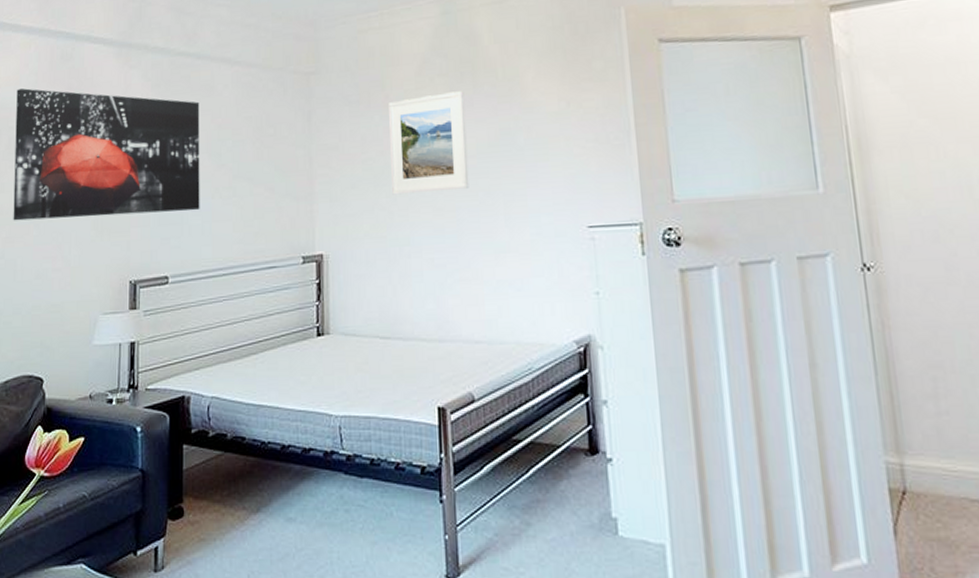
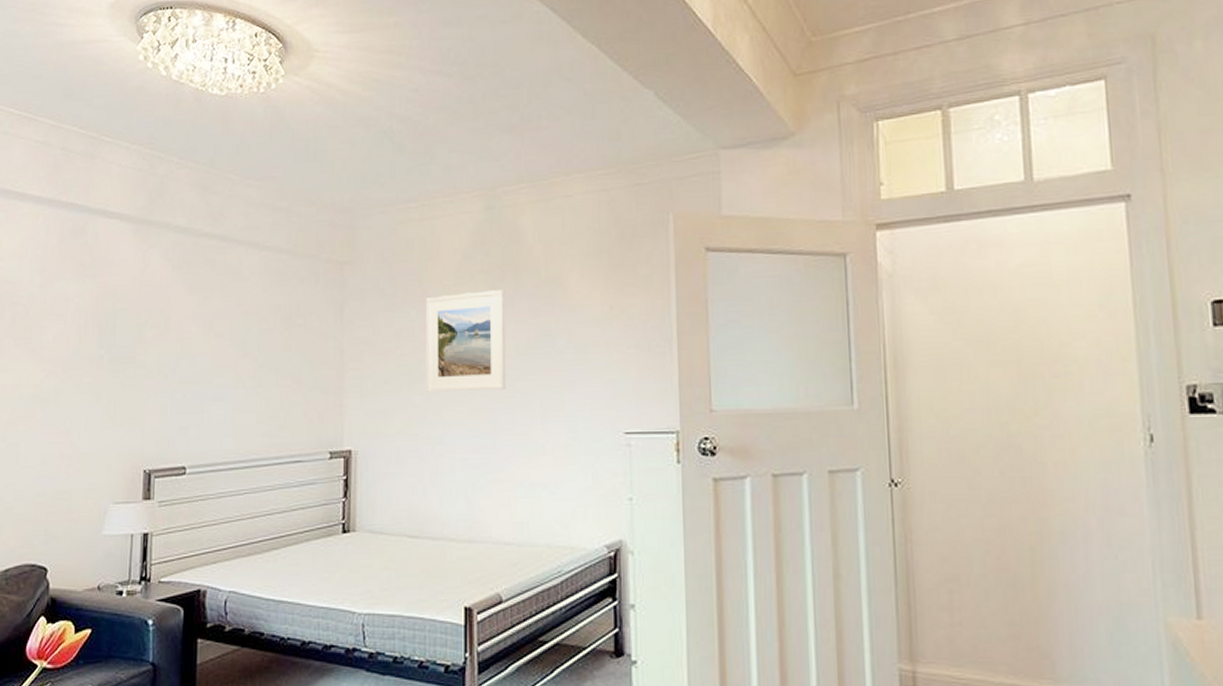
wall art: present [13,88,200,221] -> none [16,262,224,403]

